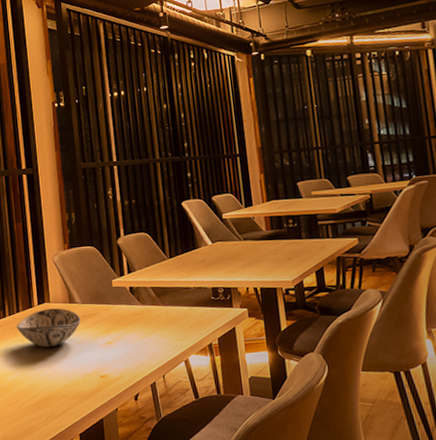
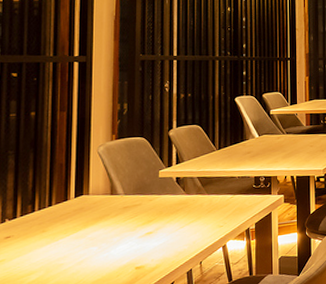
decorative bowl: present [16,308,81,347] -> none [45,200,121,242]

